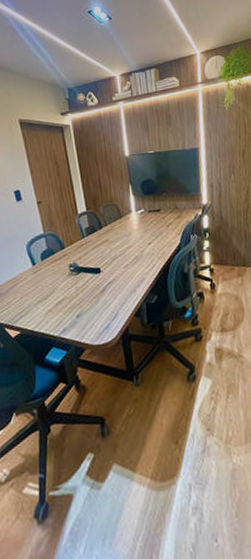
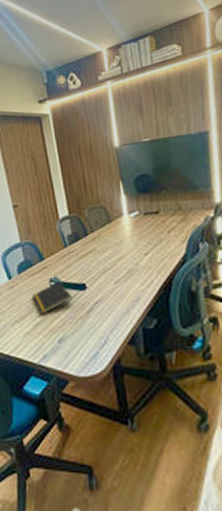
notepad: none [54,267,89,295] -> present [32,282,73,315]

